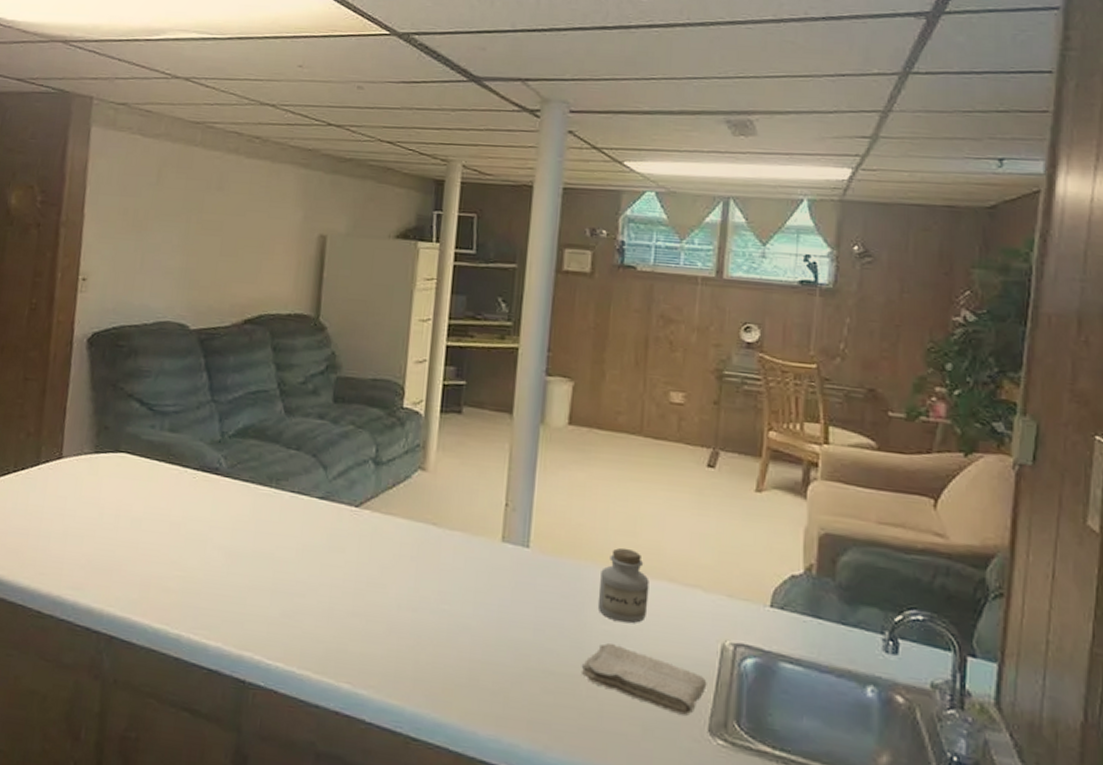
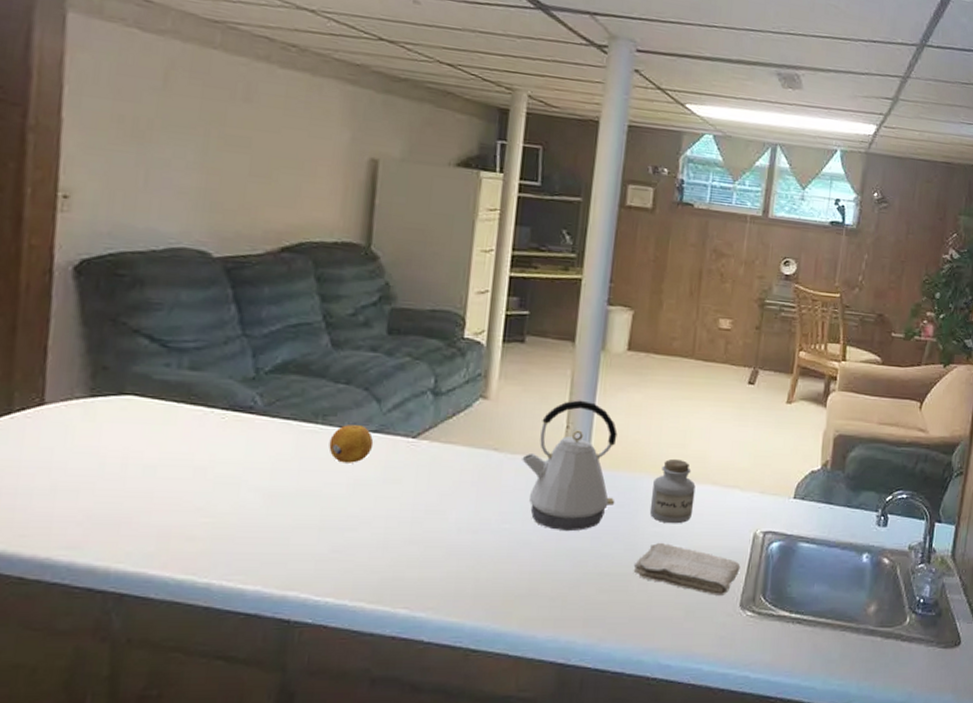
fruit: none [281,490,321,529] -> present [329,425,374,463]
kettle: none [460,476,560,620] -> present [522,400,618,532]

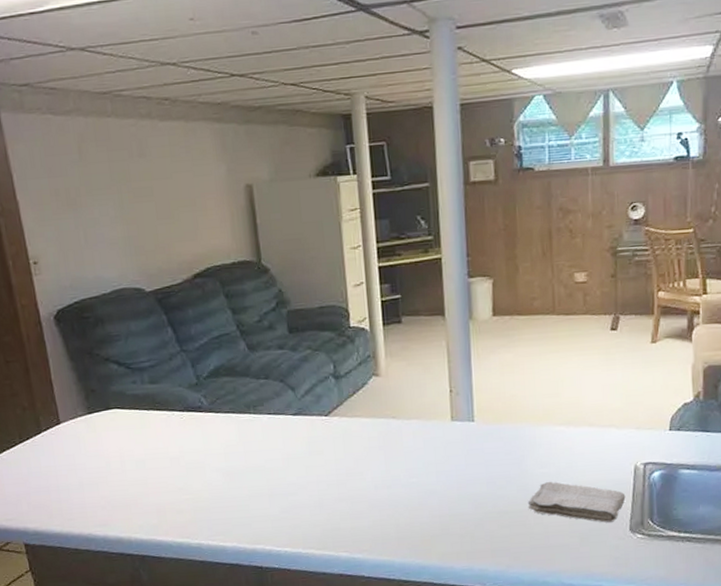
fruit: present [329,425,374,463] -> none [262,411,296,443]
kettle: present [522,400,618,532] -> none [416,366,503,480]
jar: present [649,458,696,524] -> none [534,407,575,465]

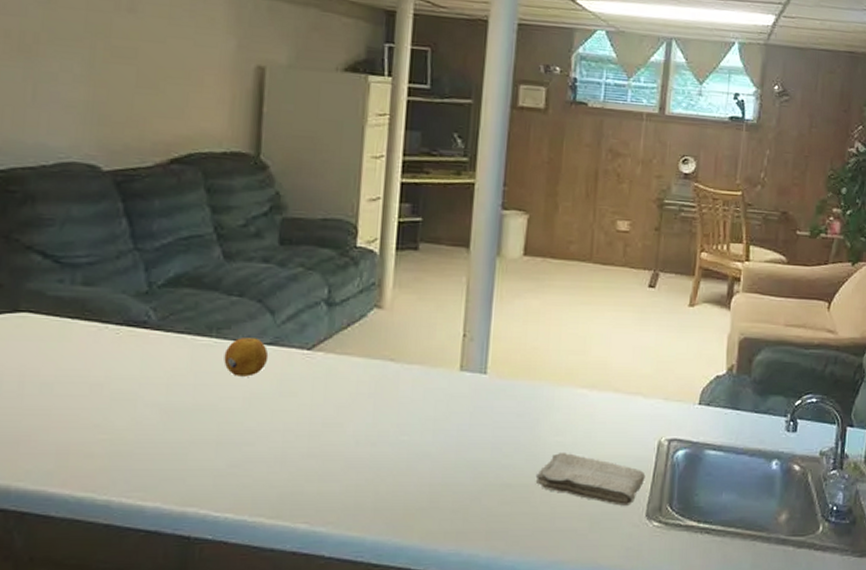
fruit: none [262,411,296,443] -> present [224,338,269,377]

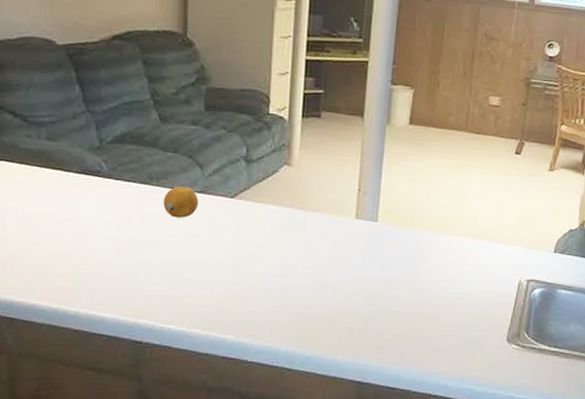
washcloth: present [535,452,646,506] -> none [416,286,507,331]

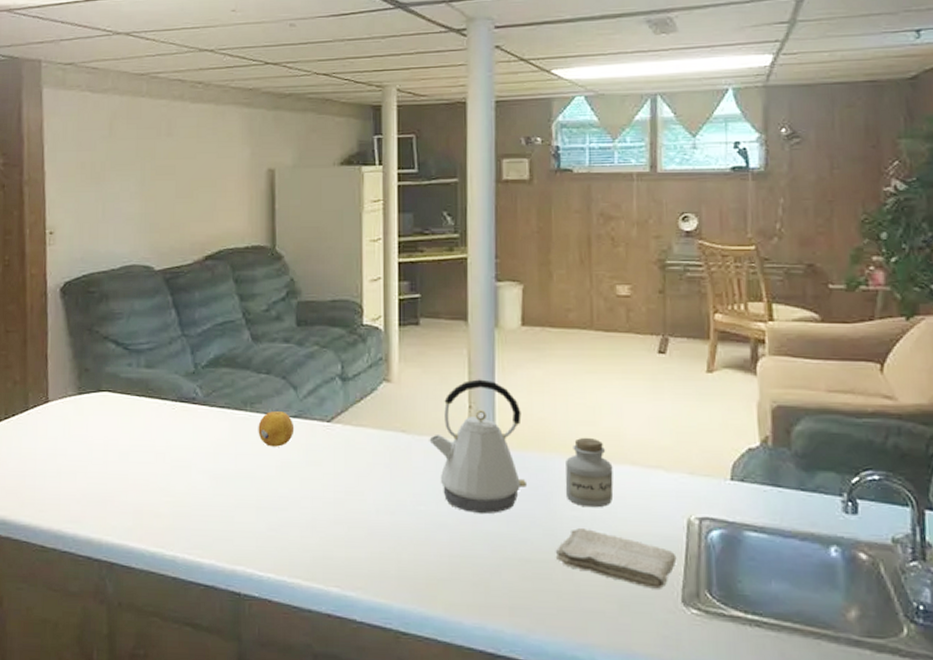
kettle: none [322,167,402,277] -> present [429,379,528,515]
washcloth: none [416,286,507,331] -> present [555,527,677,589]
jar: none [430,217,469,272] -> present [565,437,614,508]

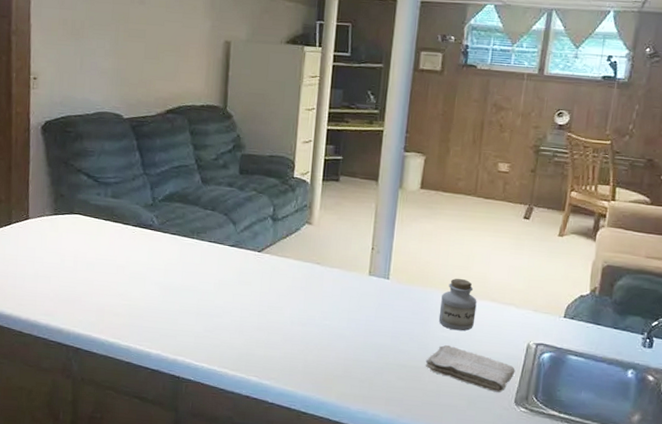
fruit: present [258,411,295,447] -> none [201,240,232,269]
kettle: present [429,379,528,515] -> none [338,227,412,330]

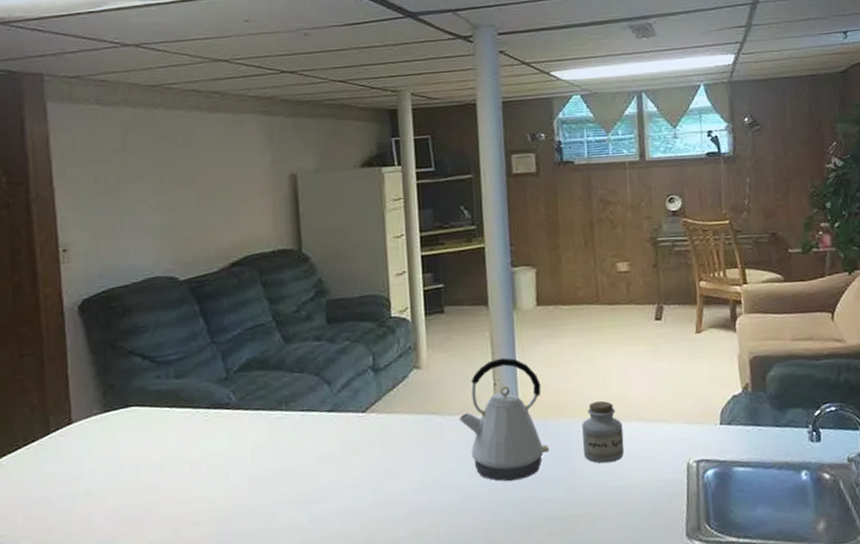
kettle: none [338,227,412,330] -> present [459,358,550,482]
washcloth: present [425,344,515,393] -> none [577,481,680,528]

